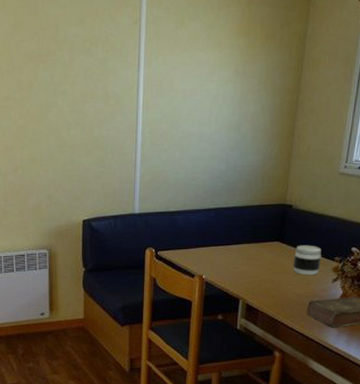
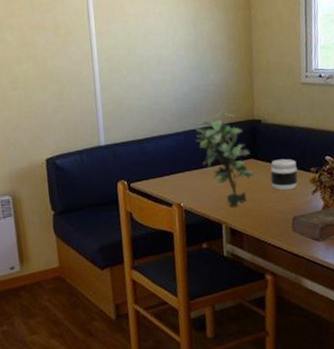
potted plant: none [225,192,280,285] -> present [194,110,257,207]

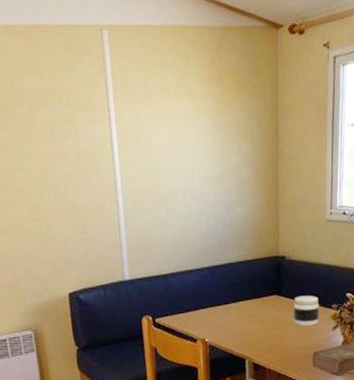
potted plant: present [194,110,257,207] -> none [219,246,280,342]

